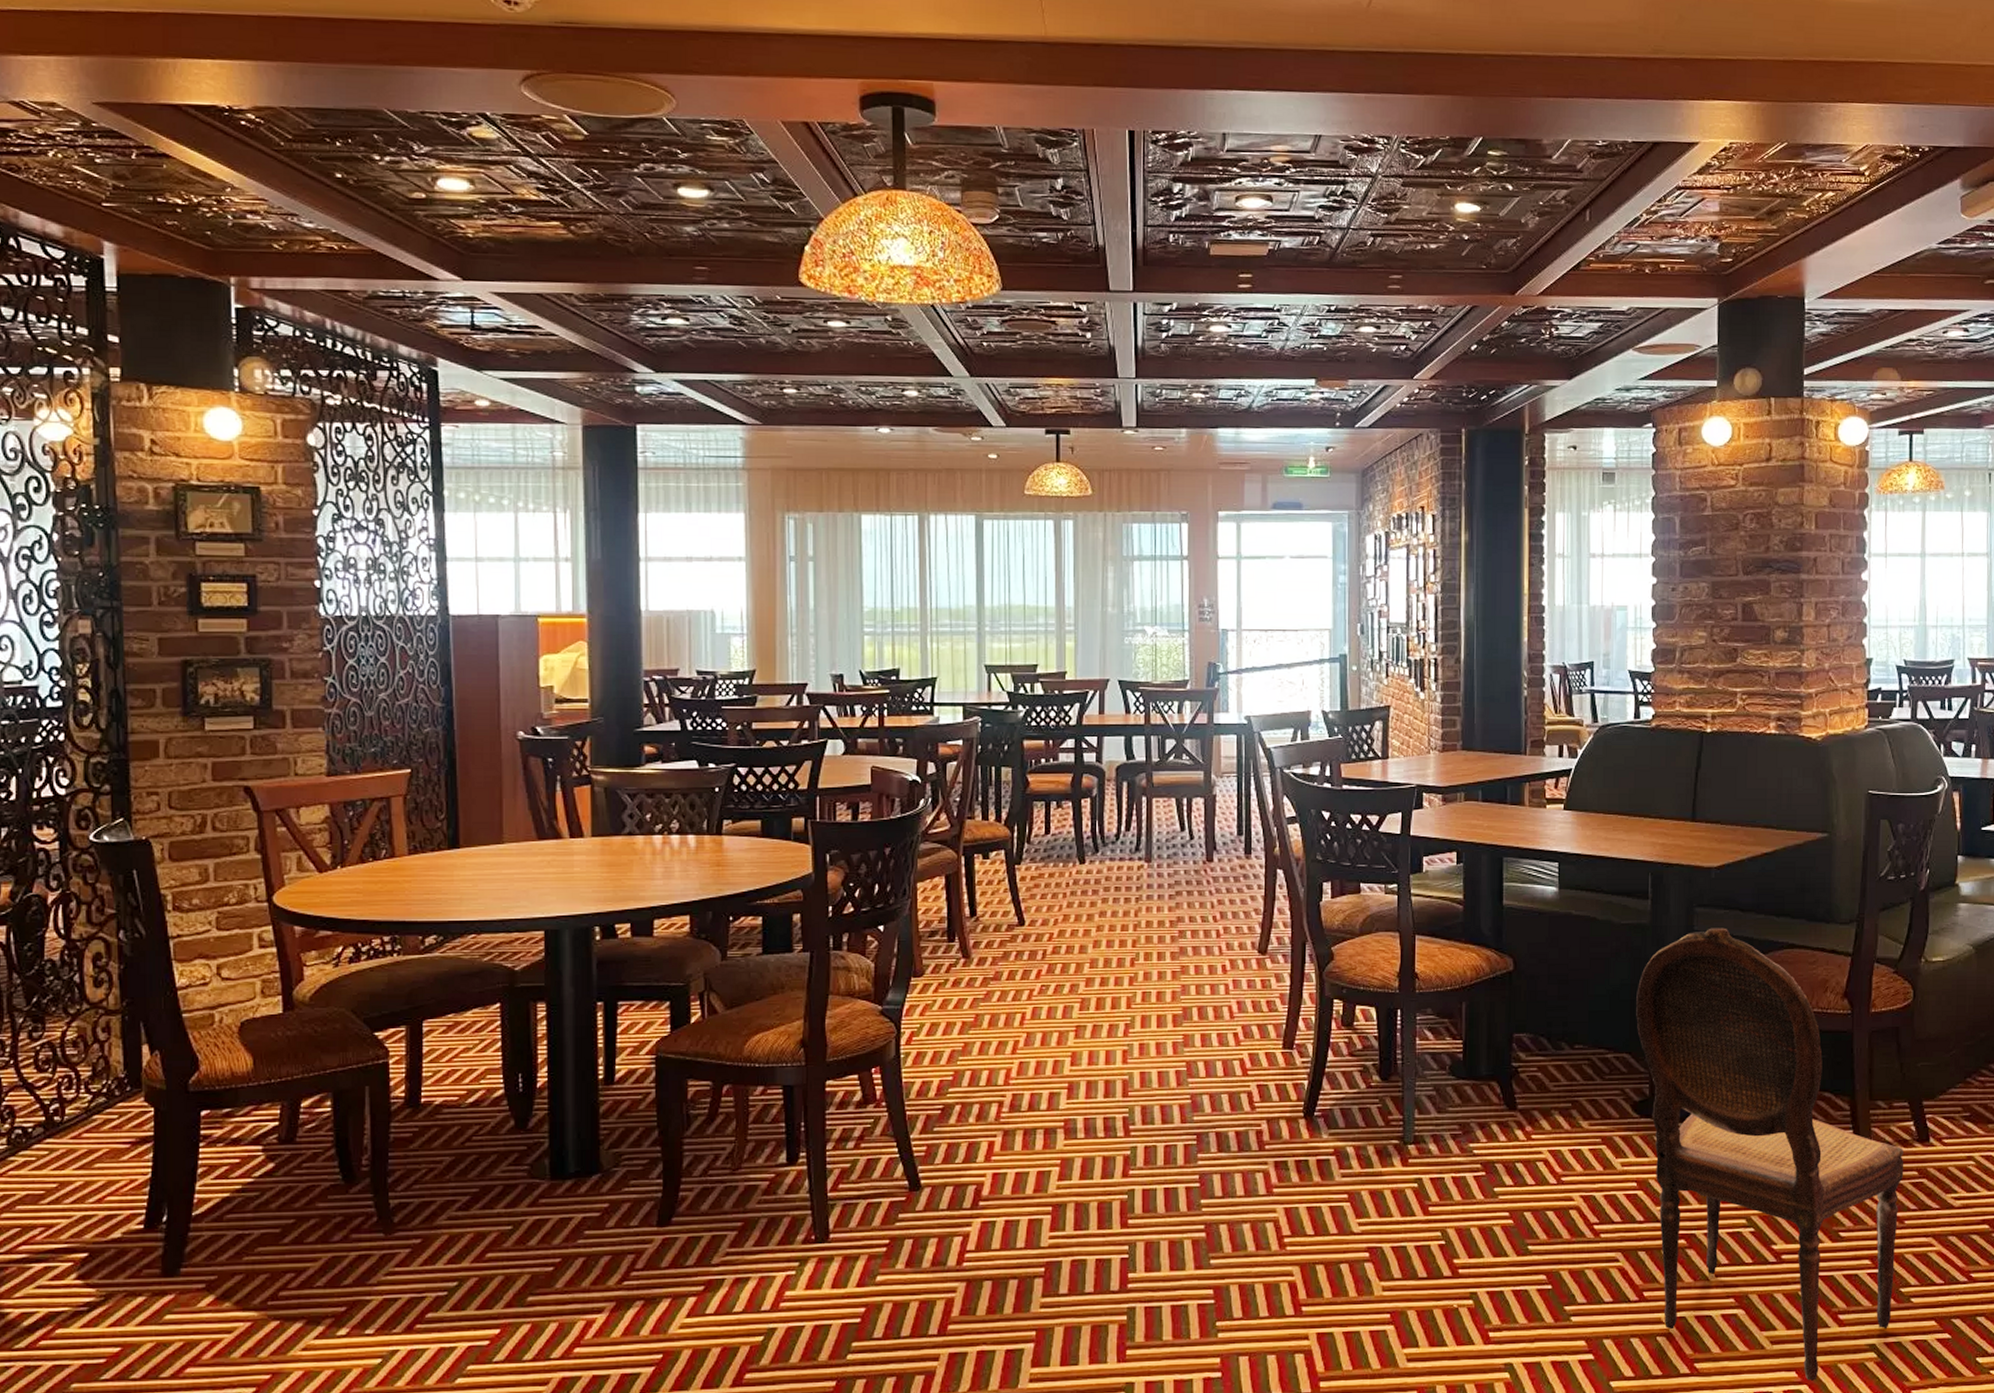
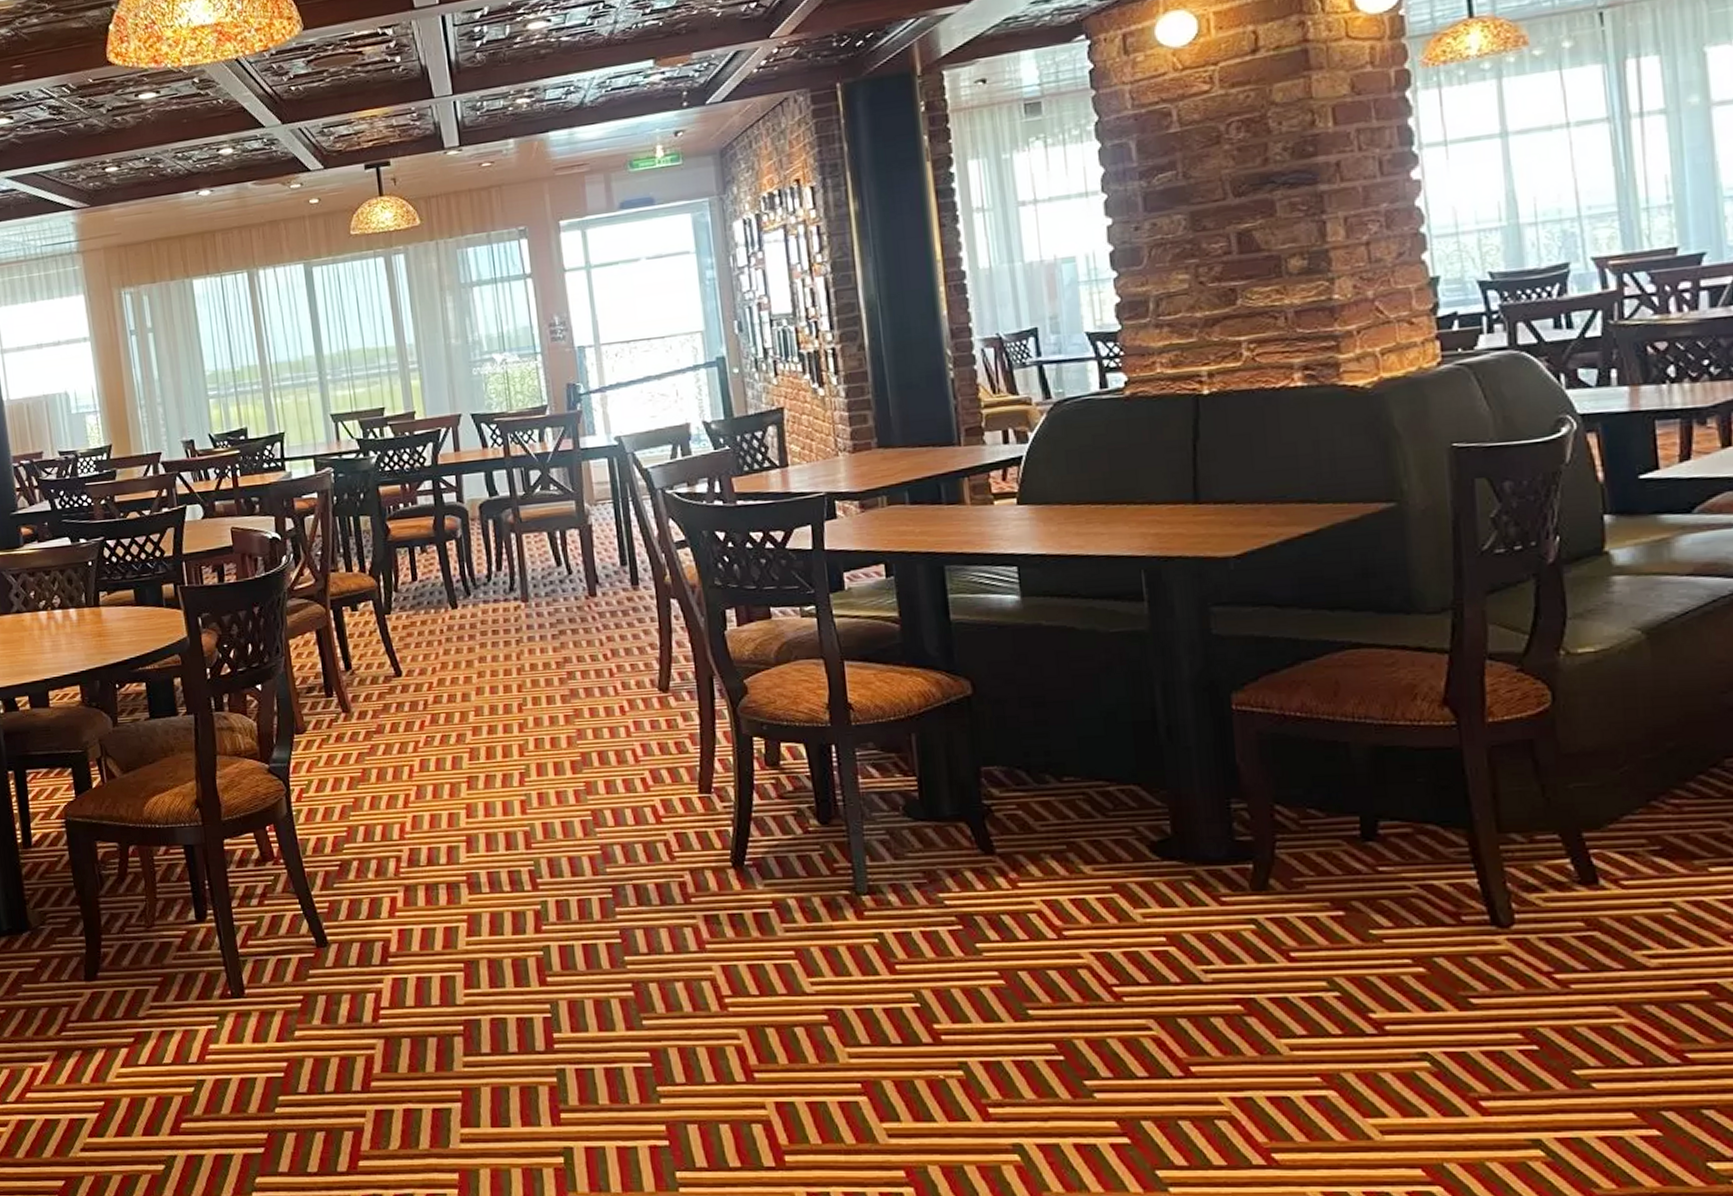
dining chair: present [1636,928,1904,1381] -> none [1140,629,1563,1181]

